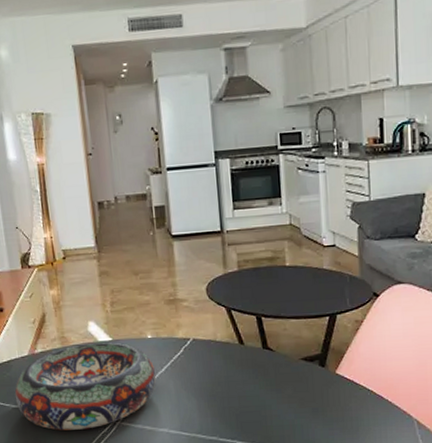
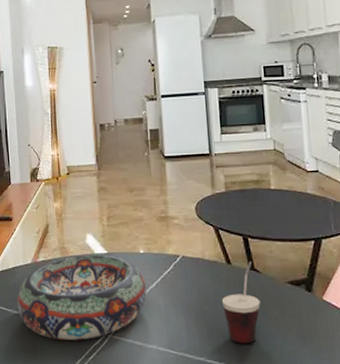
cup: none [235,340,274,421] -> present [222,261,261,344]

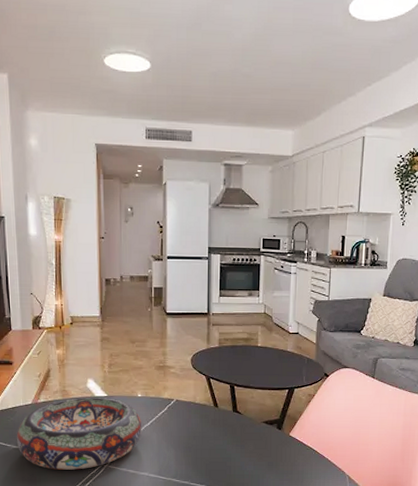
cup: present [222,261,261,344] -> none [208,405,239,470]

